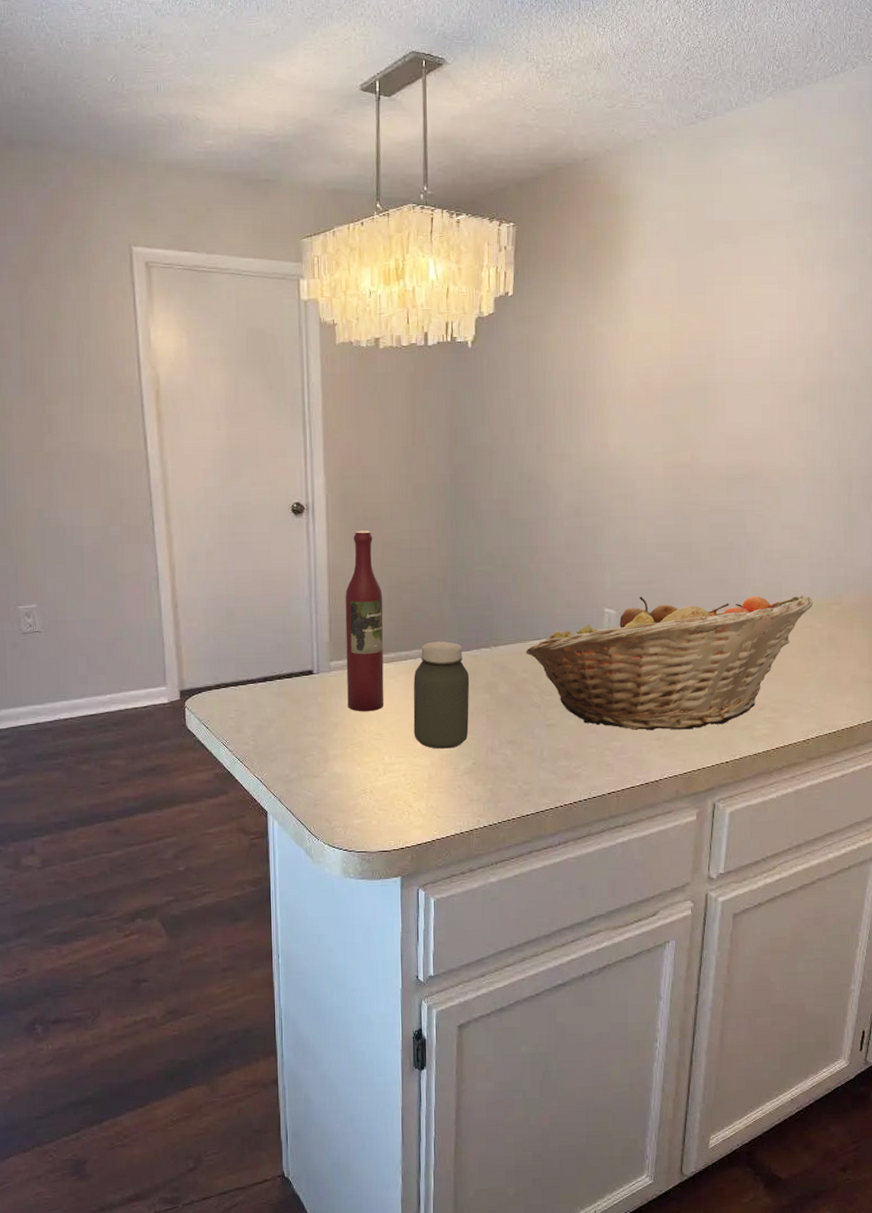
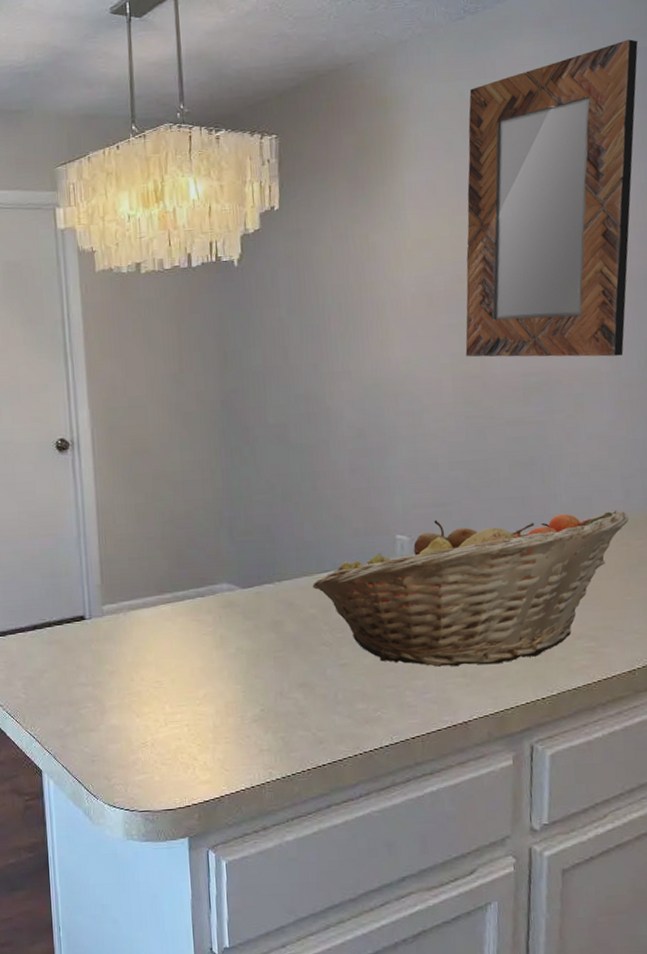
wine bottle: present [345,530,384,712] -> none [115,464,162,659]
jar: present [413,641,470,749] -> none [192,578,255,696]
home mirror: none [677,156,853,454] -> present [465,39,638,357]

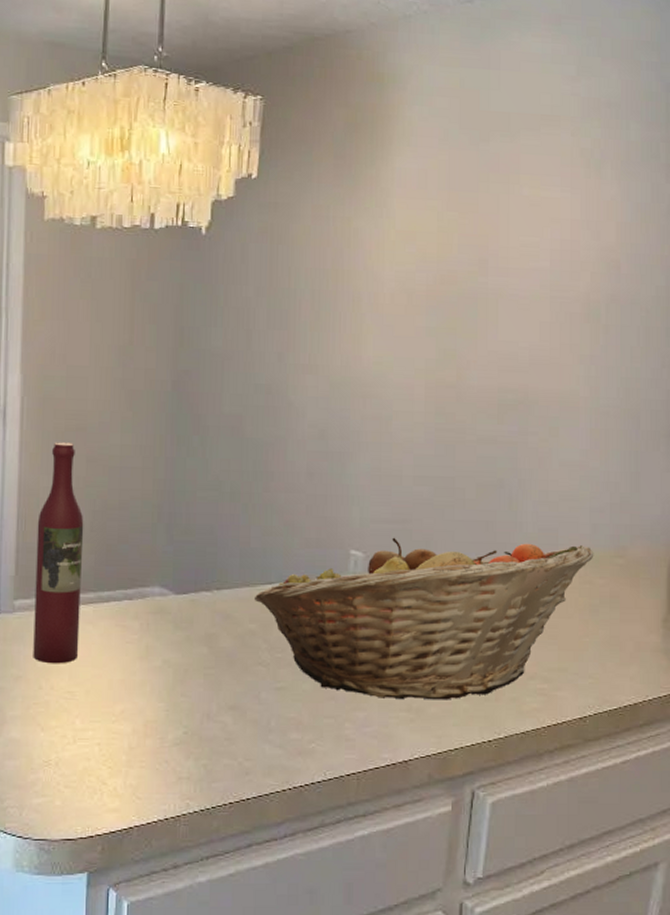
wine bottle: none [115,464,162,659] -> present [33,442,84,664]
home mirror: present [465,39,638,357] -> none [442,51,646,381]

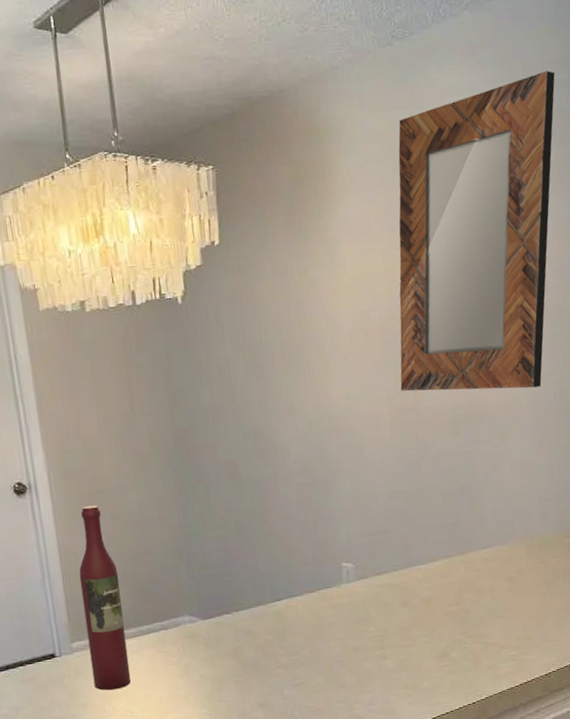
fruit basket: present [255,537,594,700] -> none [268,531,546,681]
home mirror: none [442,51,646,381] -> present [398,71,555,391]

